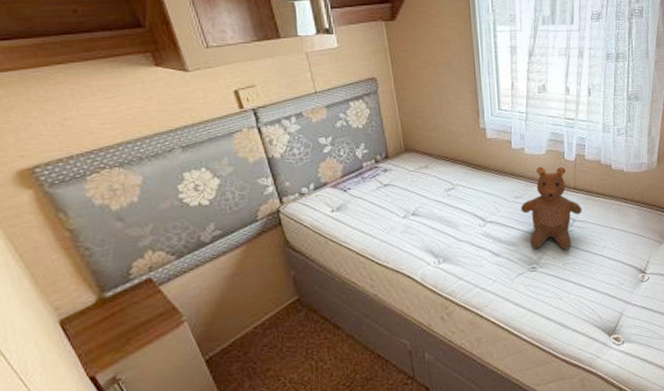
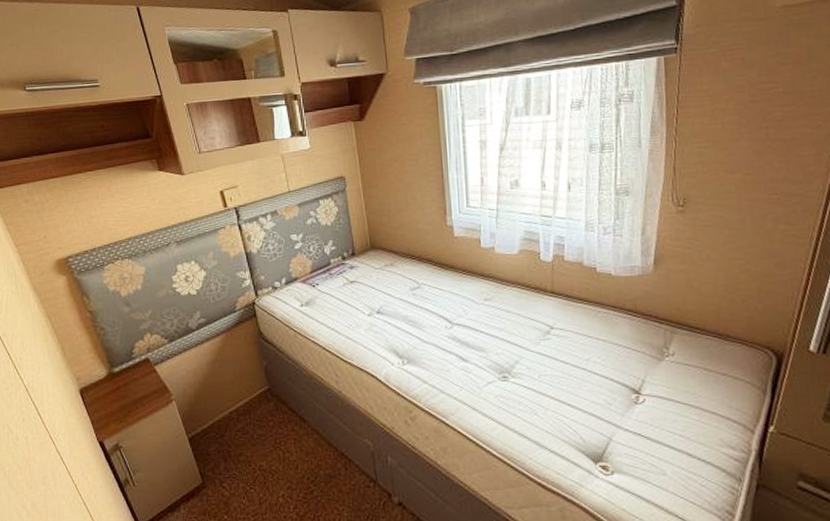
teddy bear: present [520,166,582,250] -> none [490,267,561,360]

